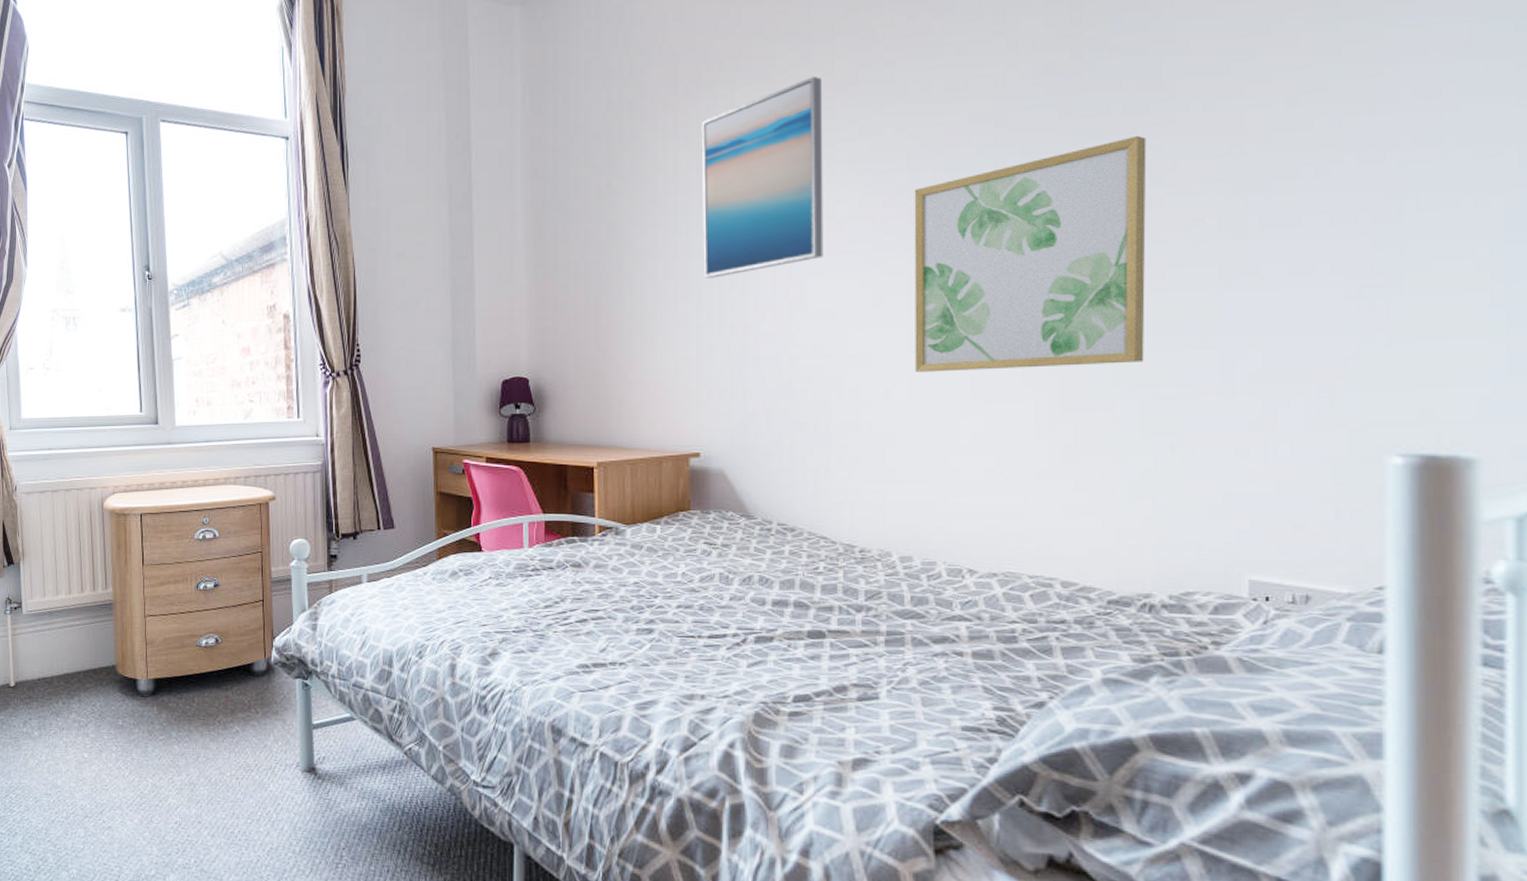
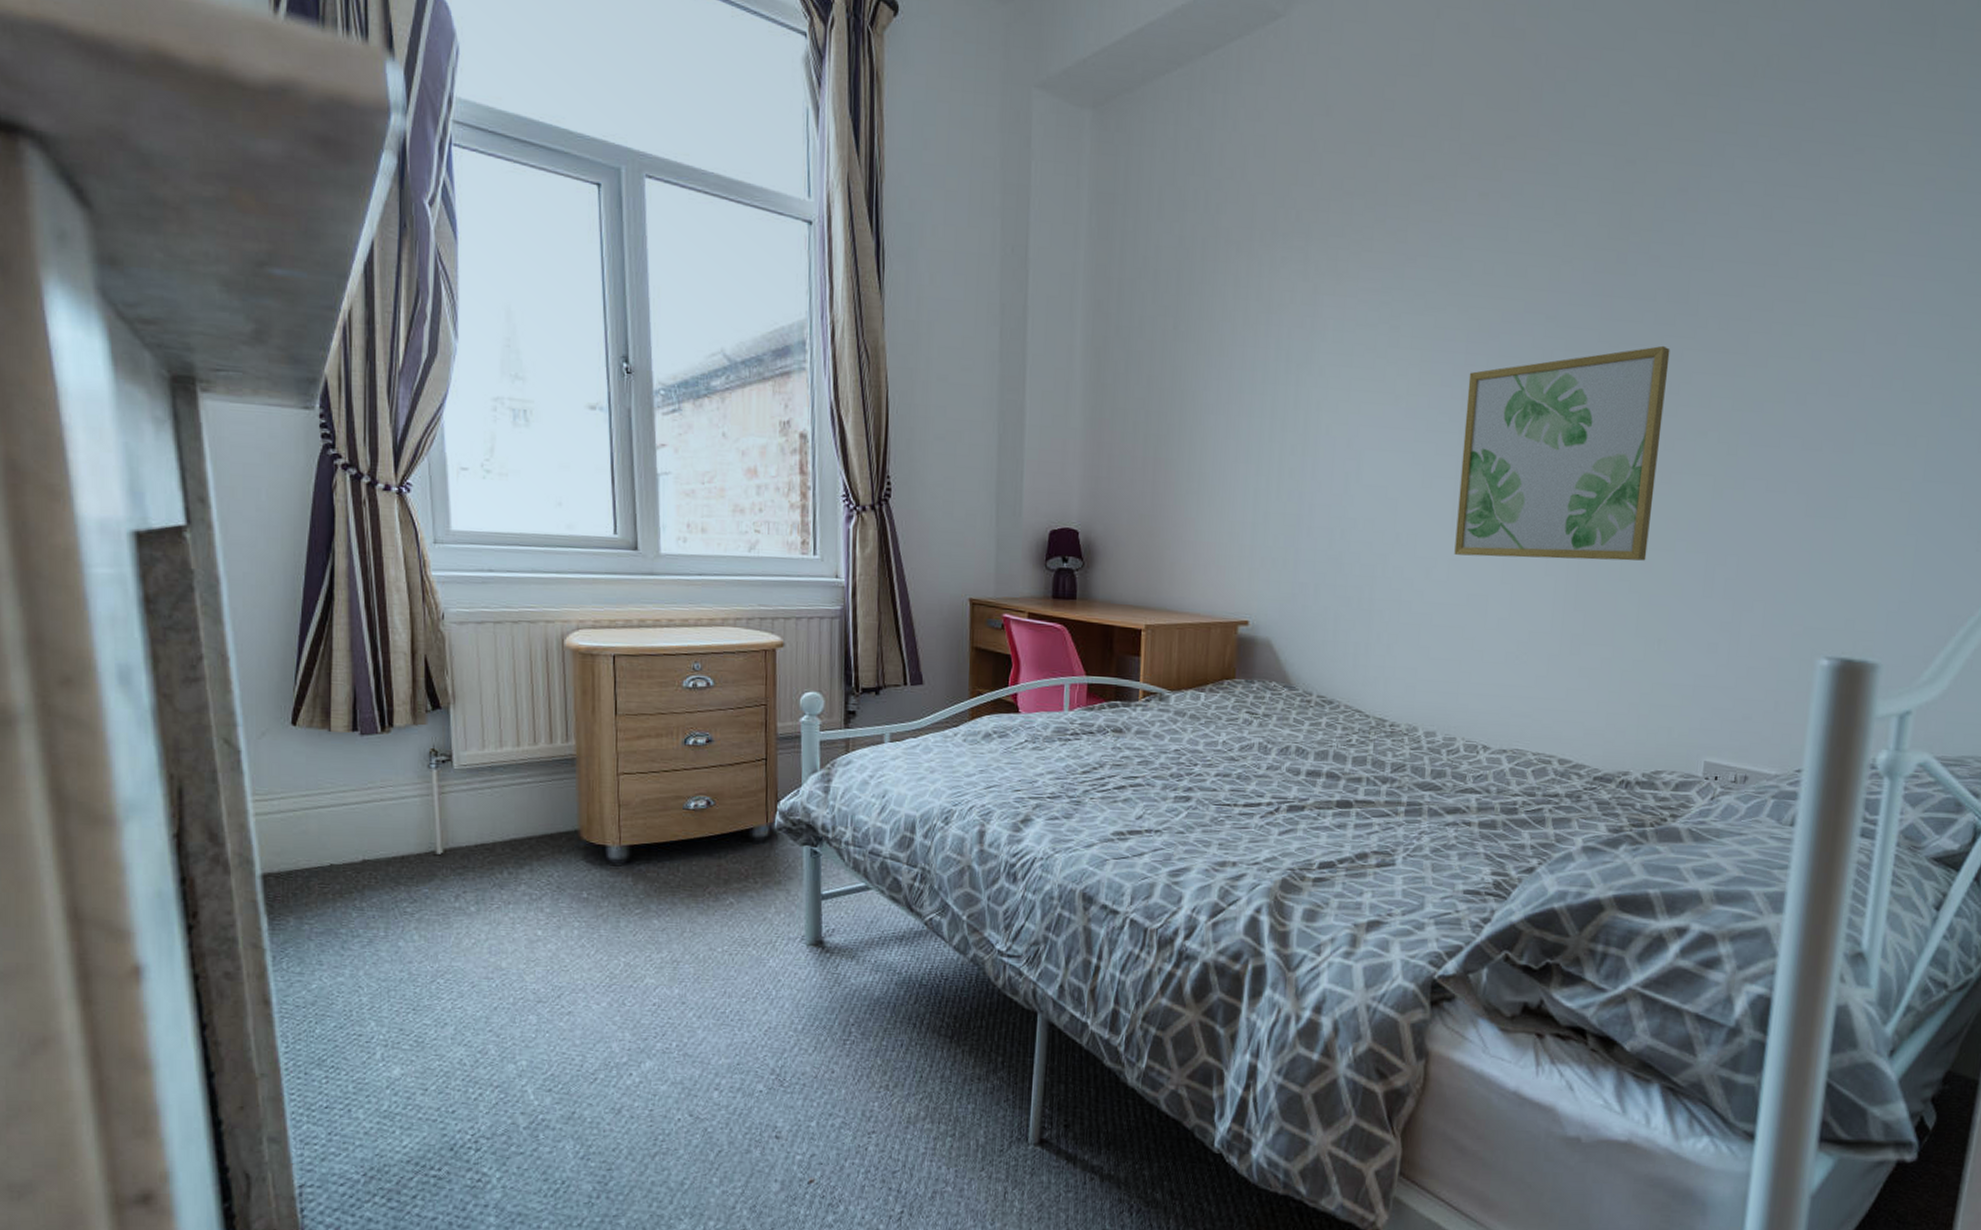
wall art: present [701,76,824,278] -> none [1266,241,1394,442]

